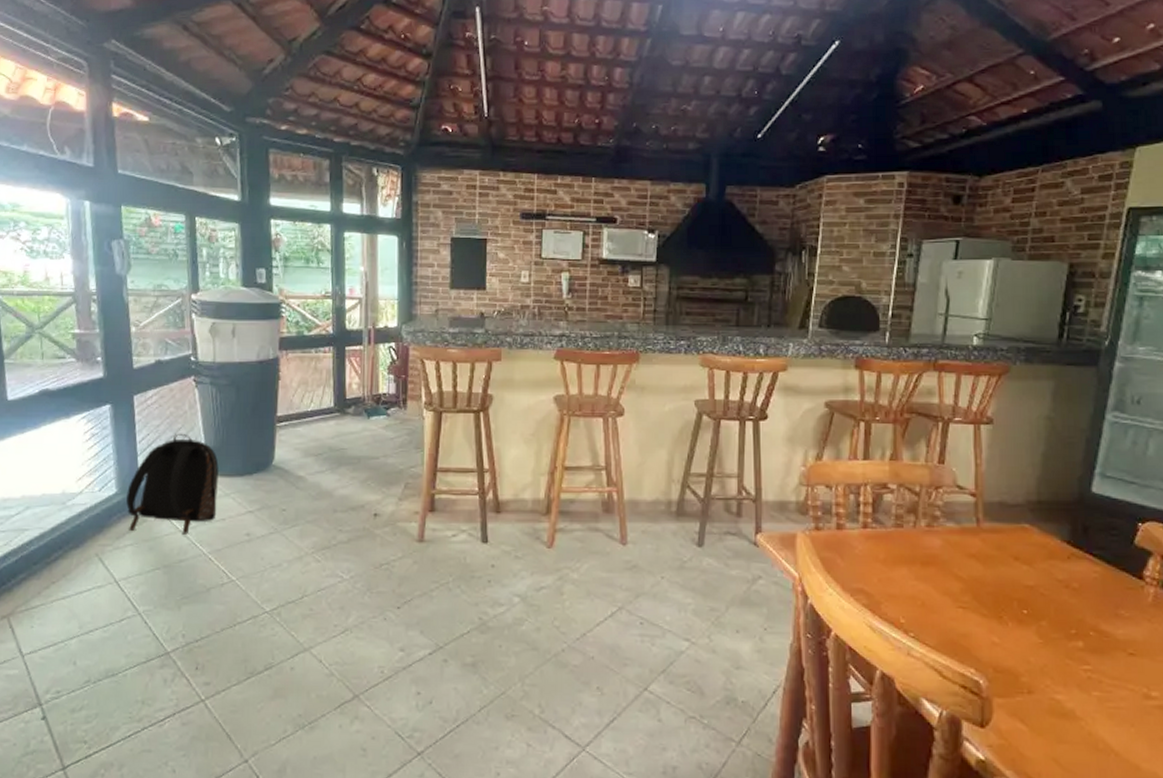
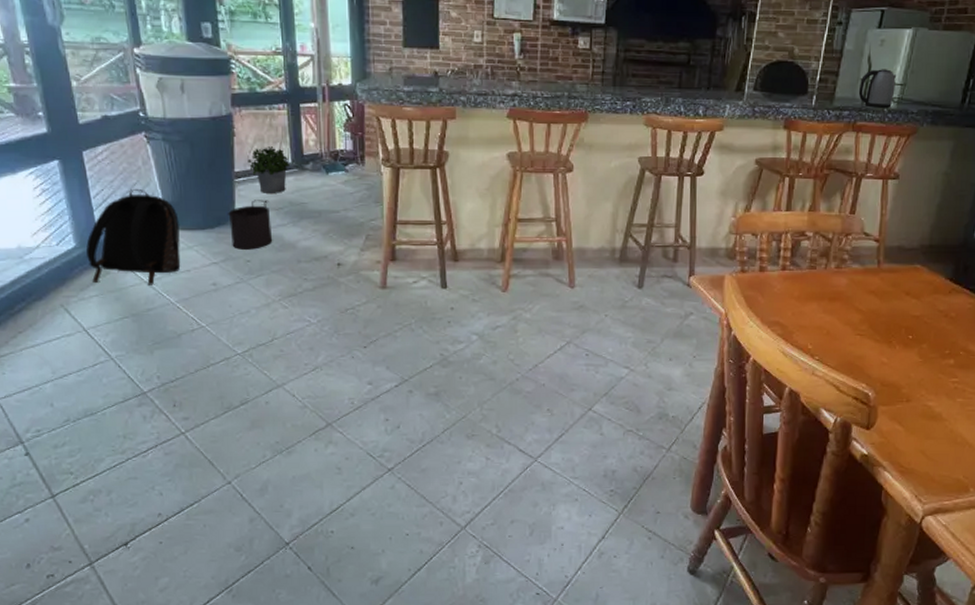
bucket: none [266,445,310,498] -> present [227,200,273,250]
potted plant: none [290,390,333,438] -> present [248,147,291,193]
kettle: none [937,303,979,345] -> present [858,69,896,108]

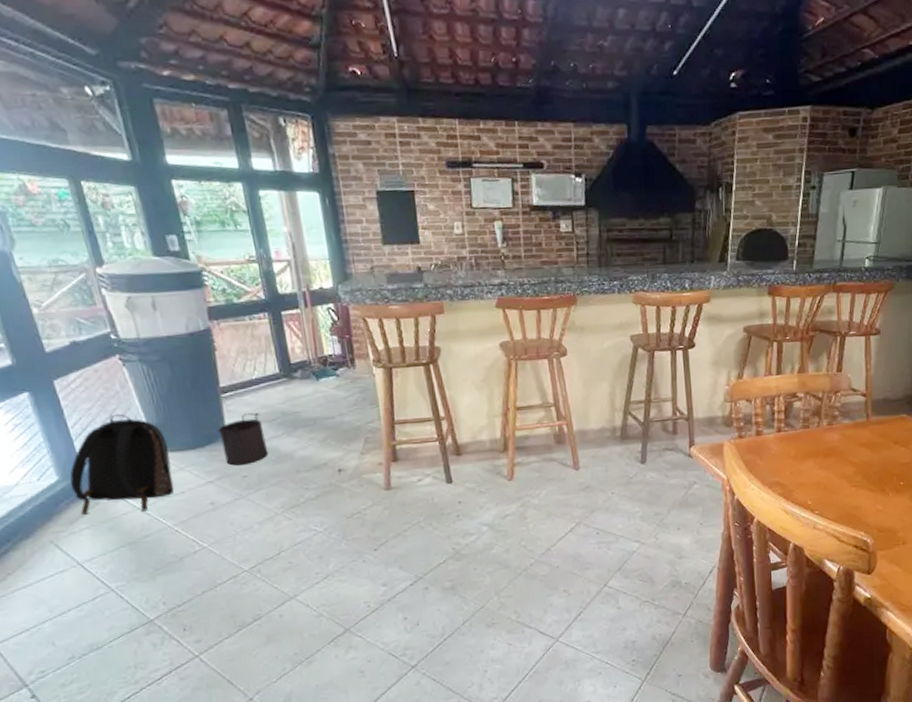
potted plant: present [248,147,291,193] -> none [232,358,279,406]
kettle: present [858,69,896,108] -> none [836,229,870,268]

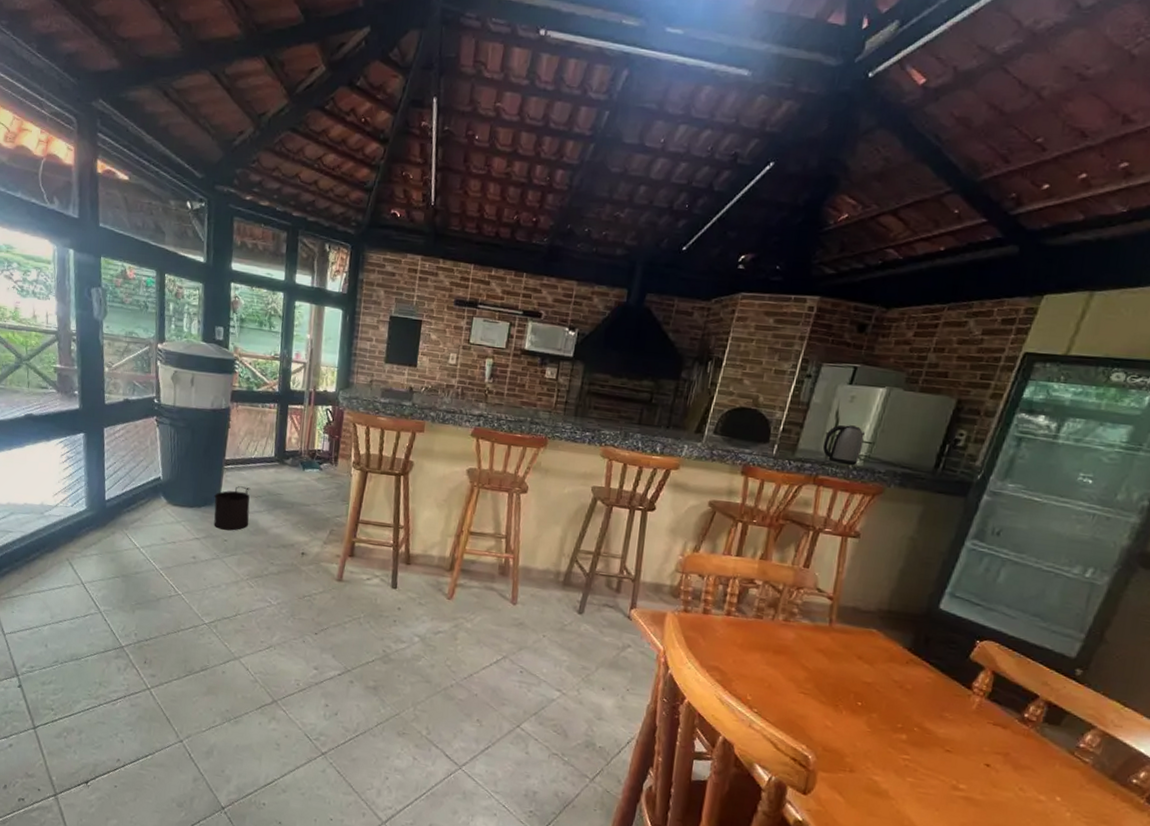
backpack: present [70,413,175,515] -> none [94,464,174,552]
kettle: none [836,229,870,268] -> present [822,425,865,465]

